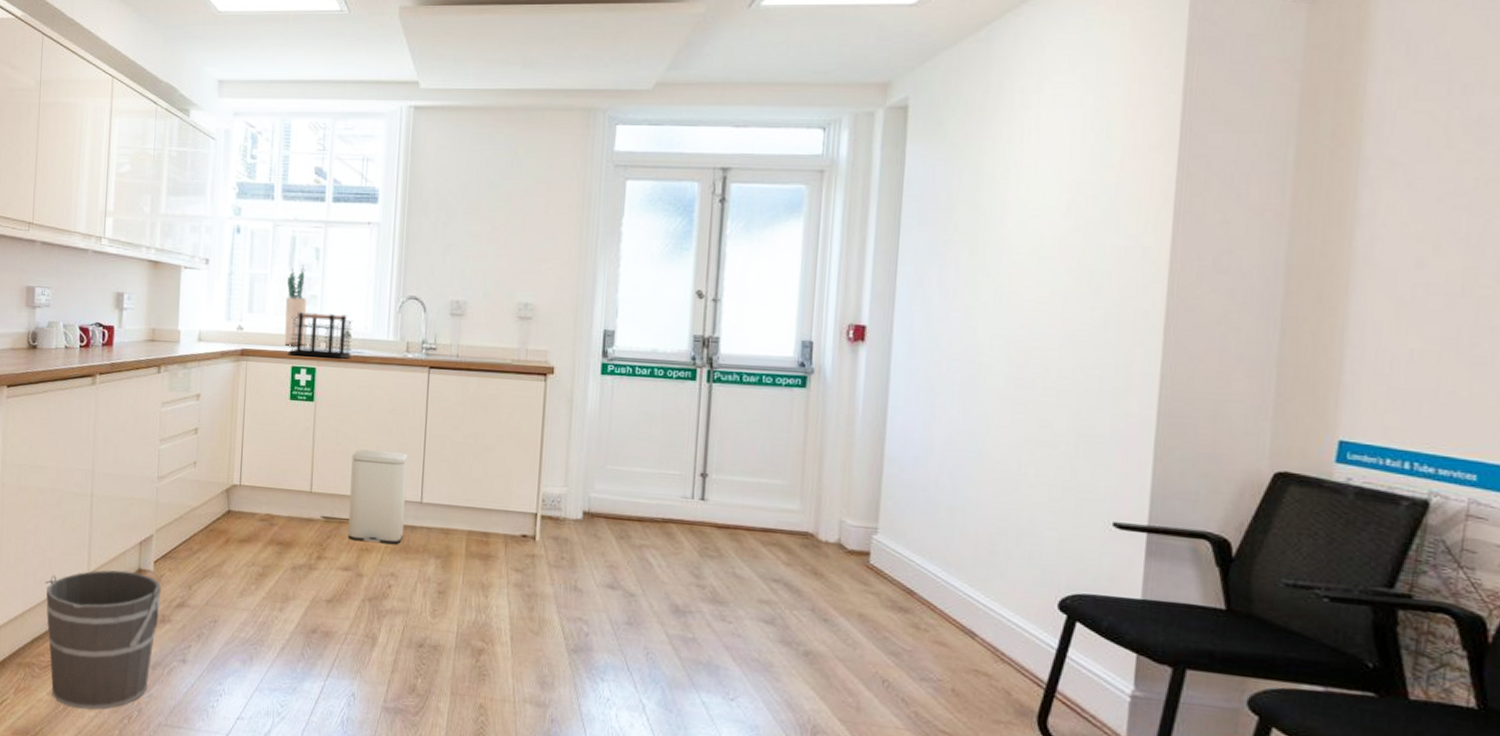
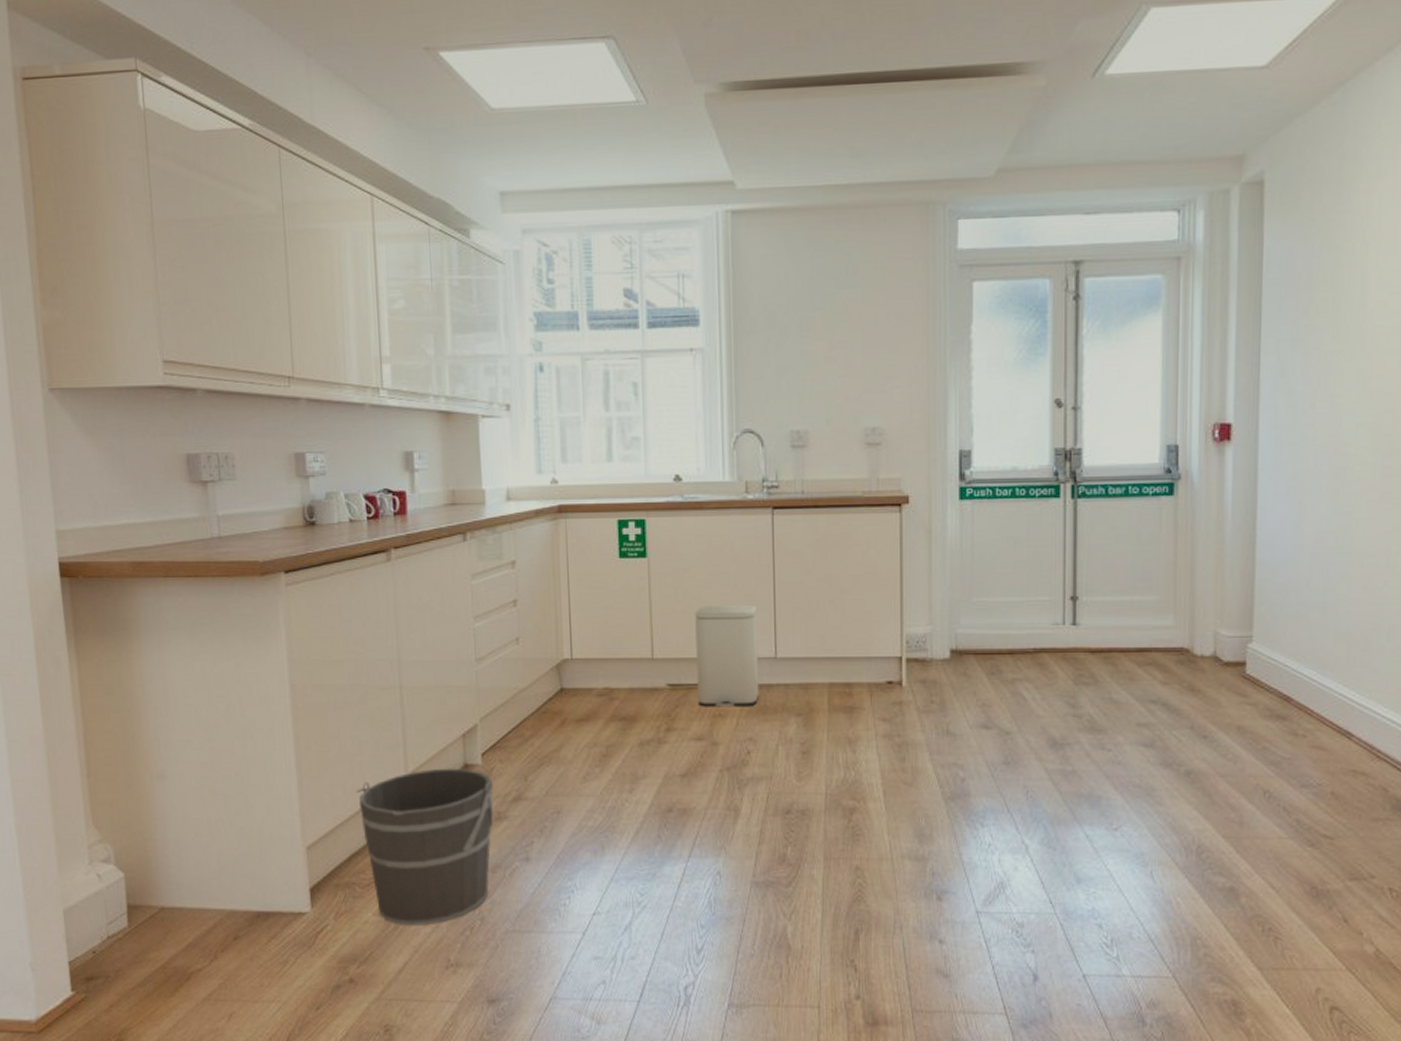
vase: present [284,265,307,346] -> none [603,403,630,497]
dish rack: present [289,311,353,360] -> none [612,456,684,509]

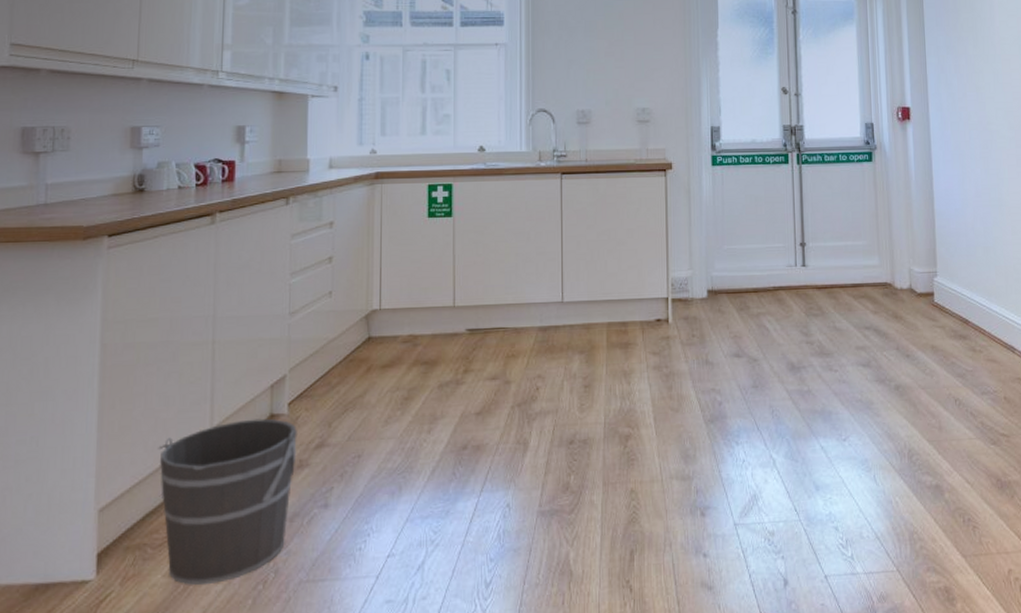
pedal bin: present [695,604,759,707] -> none [493,256,548,349]

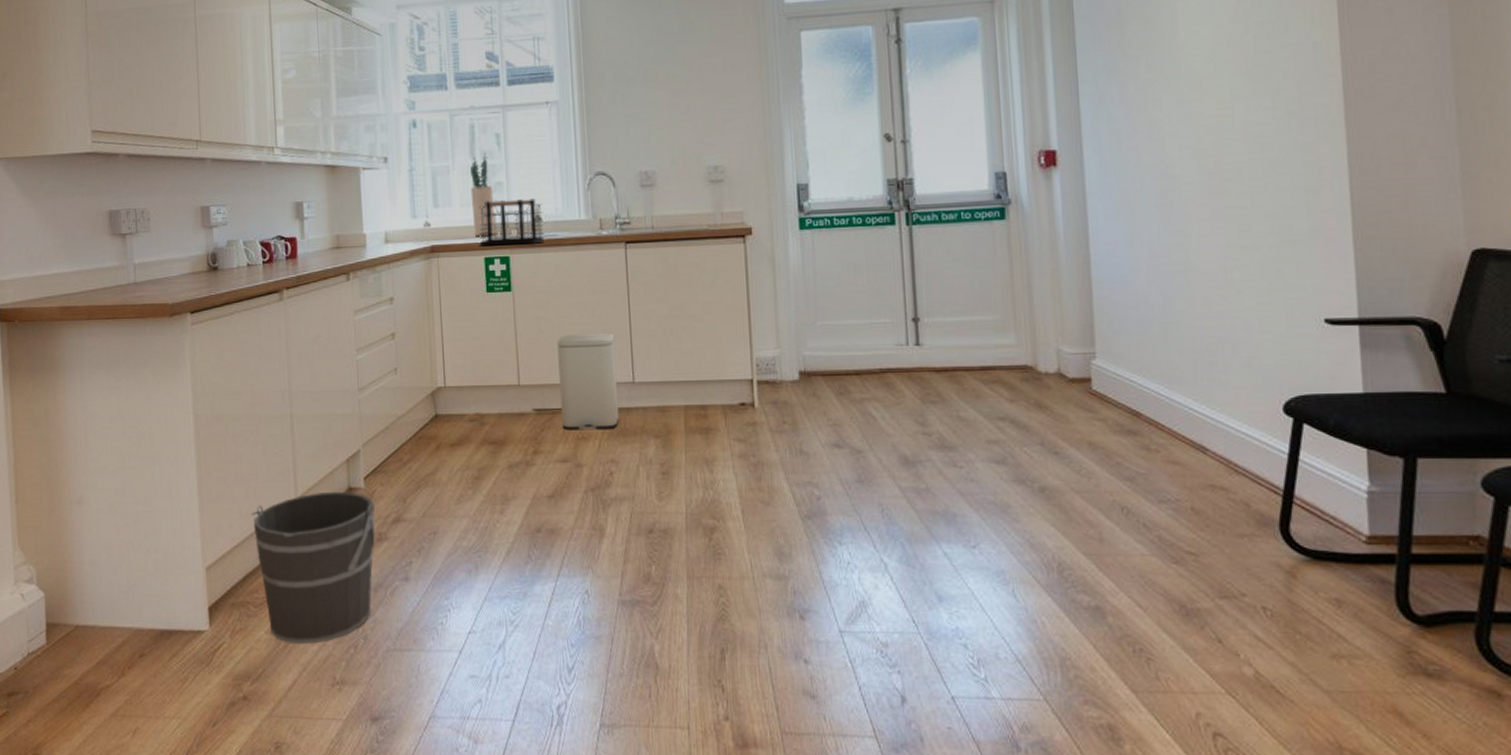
vase: none [418,86,441,165] -> present [470,152,496,237]
dish rack: none [425,130,487,175] -> present [478,198,545,248]
pedal bin: none [493,256,548,349] -> present [557,332,619,431]

